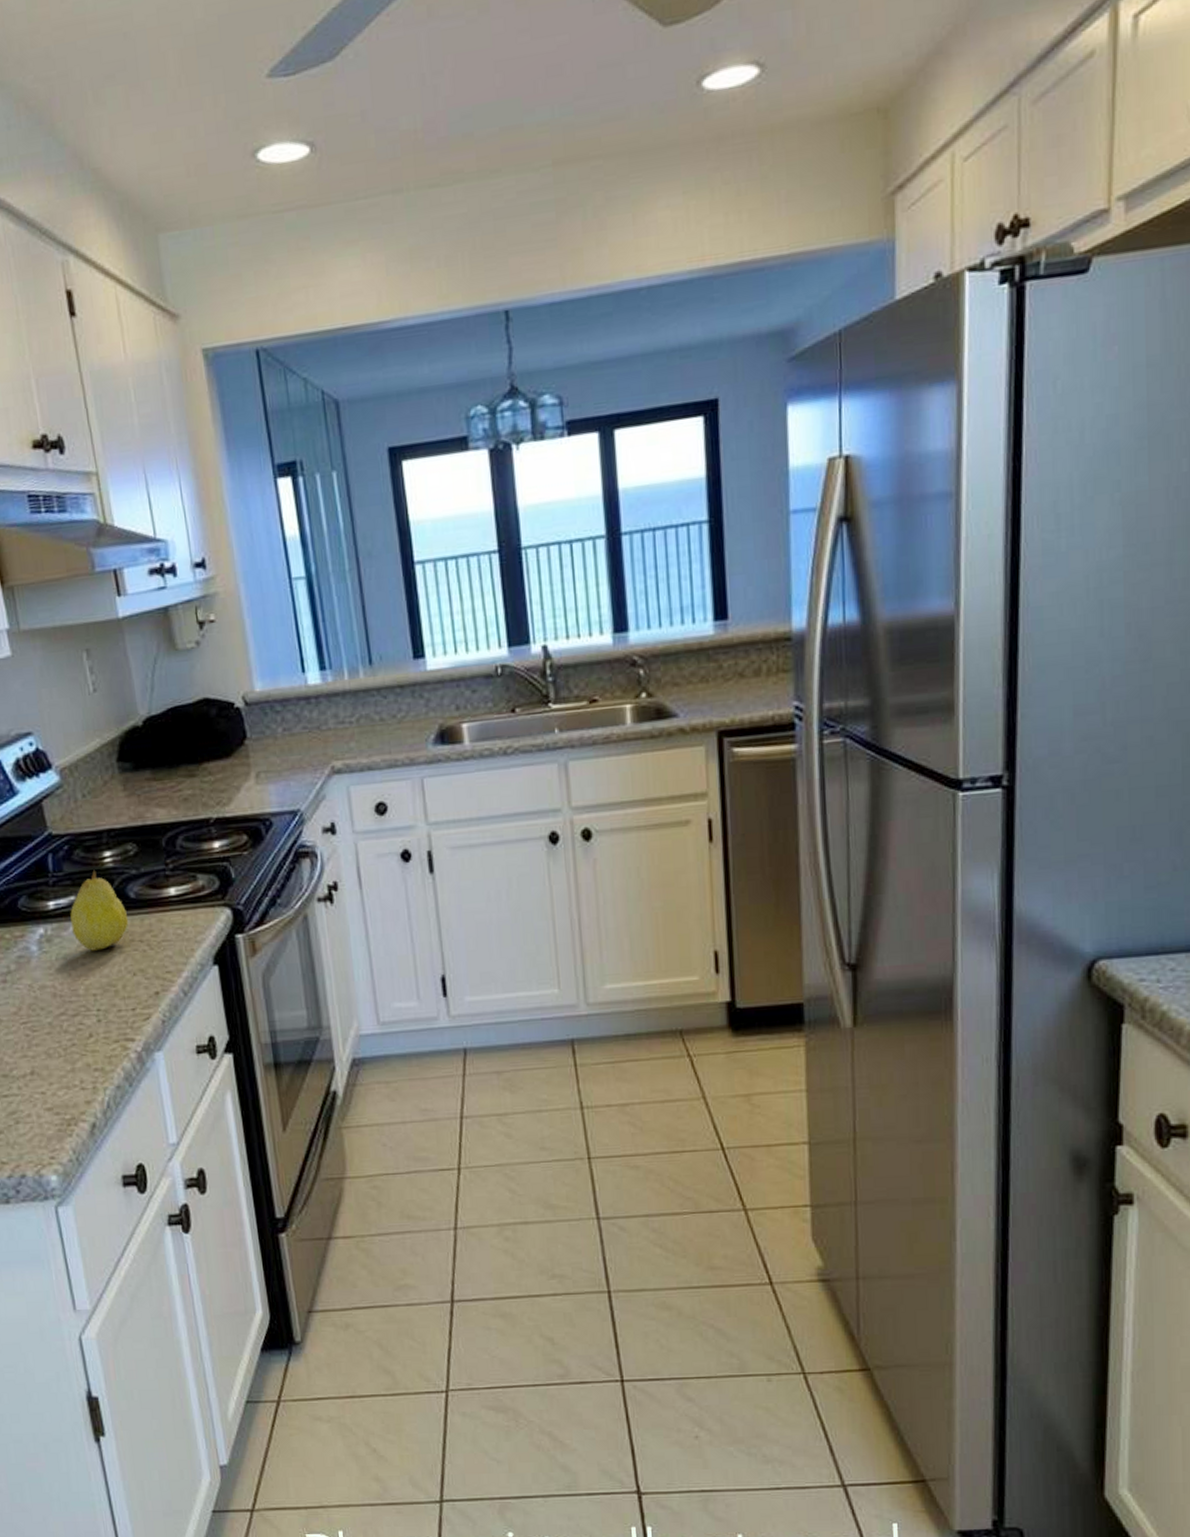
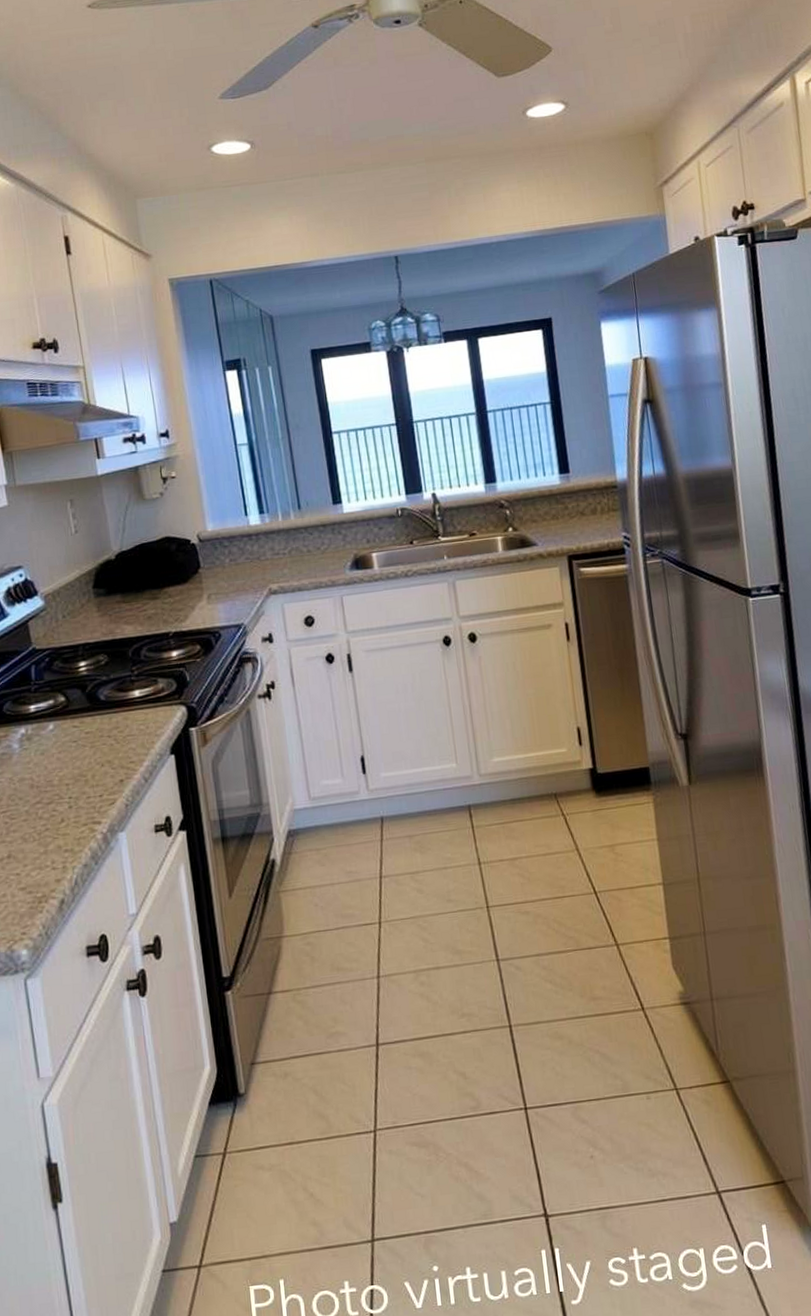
fruit: present [70,870,129,951] -> none [48,677,99,747]

